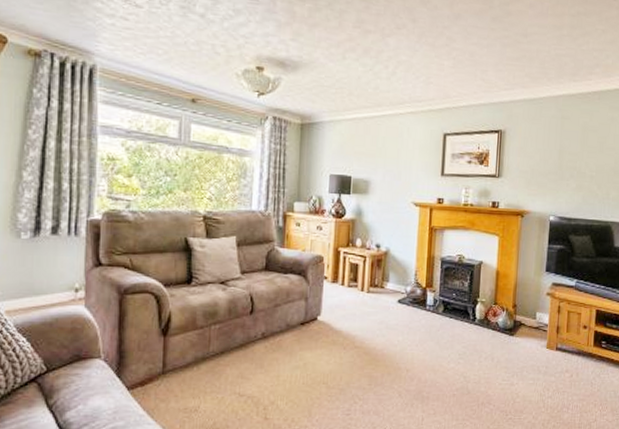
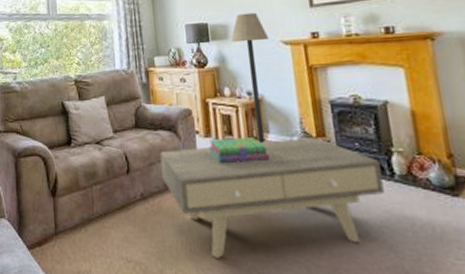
coffee table: none [285,287,467,389] -> present [160,138,385,258]
stack of books: none [334,284,385,307] -> present [209,138,270,163]
floor lamp: none [369,172,403,291] -> present [230,12,269,144]

